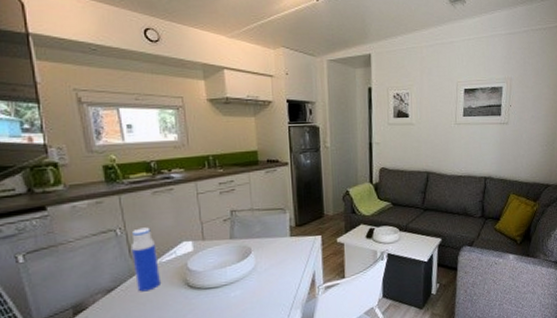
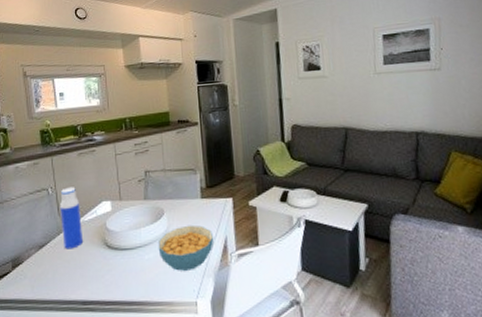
cereal bowl: none [244,262,303,306] -> present [158,225,214,271]

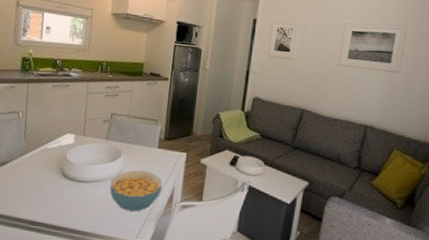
water bottle: present [60,187,83,250] -> none [23,114,46,172]

